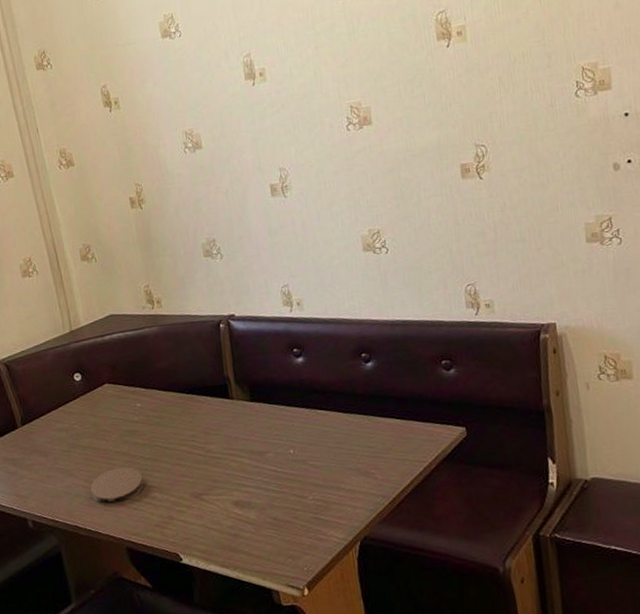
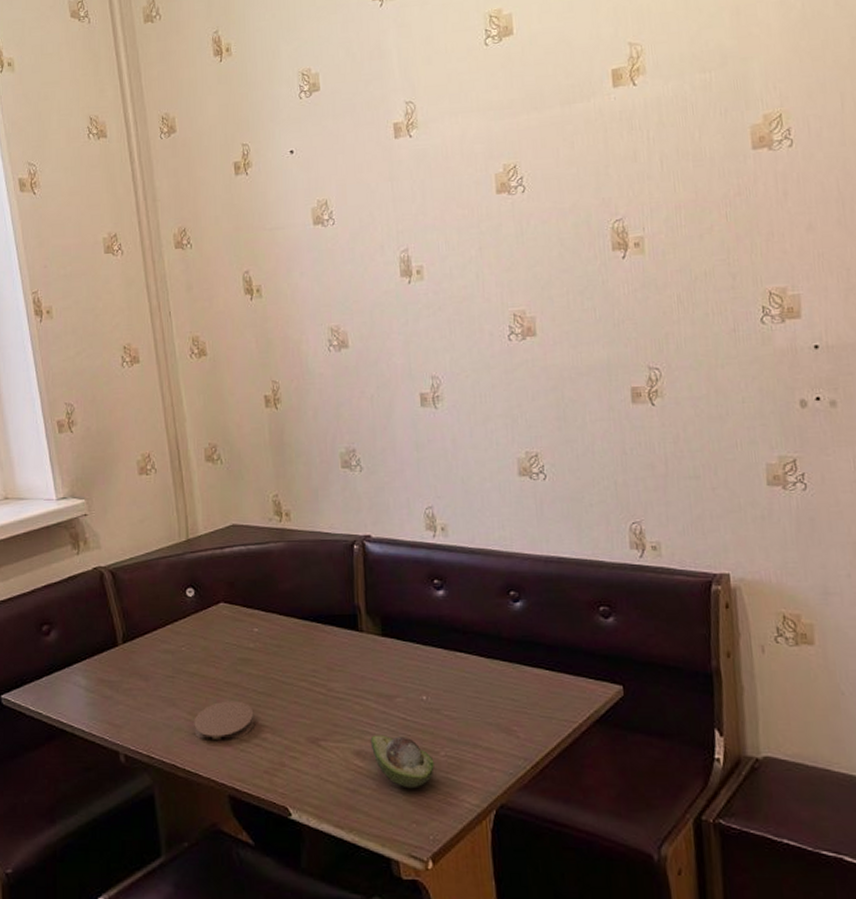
fruit: none [246,486,305,530] -> present [370,735,435,789]

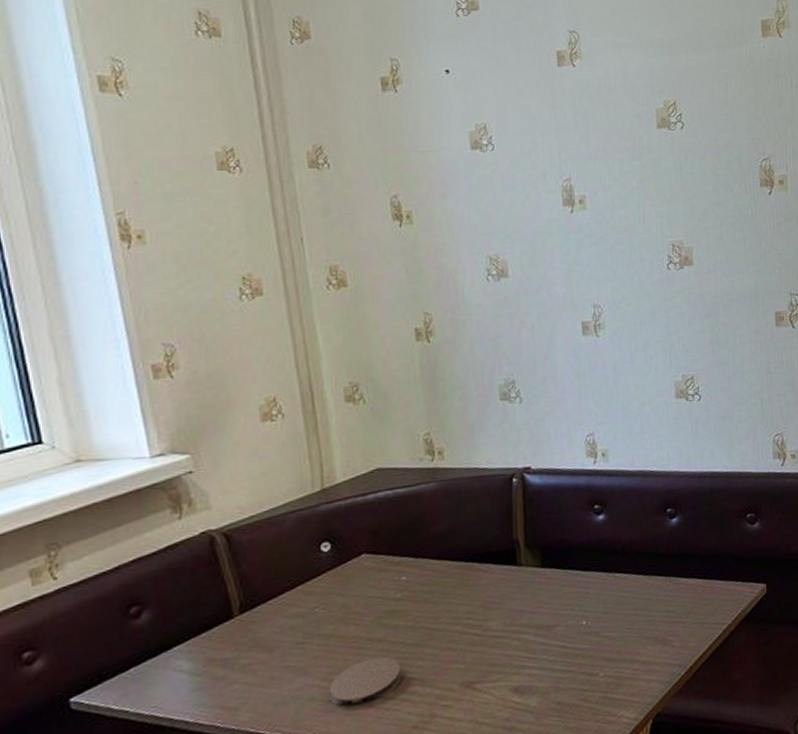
fruit: present [370,735,435,789] -> none [528,664,594,716]

